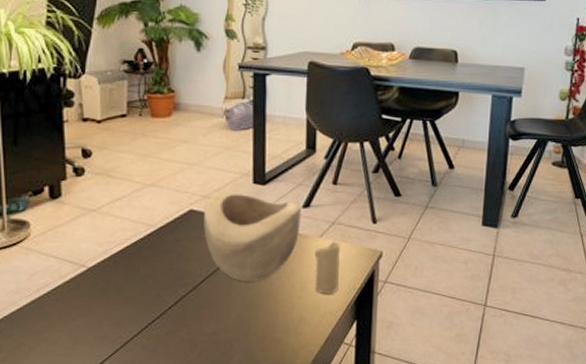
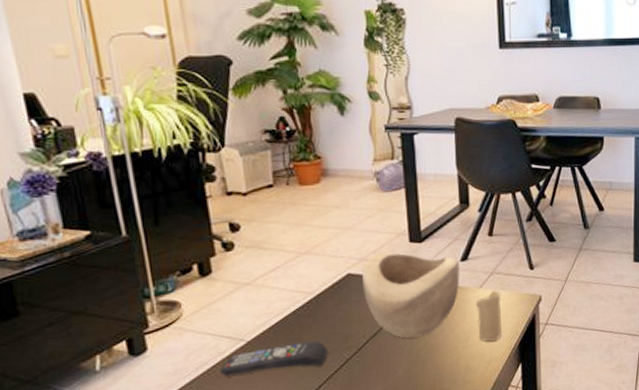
remote control: none [59,273,165,300] -> present [219,340,329,376]

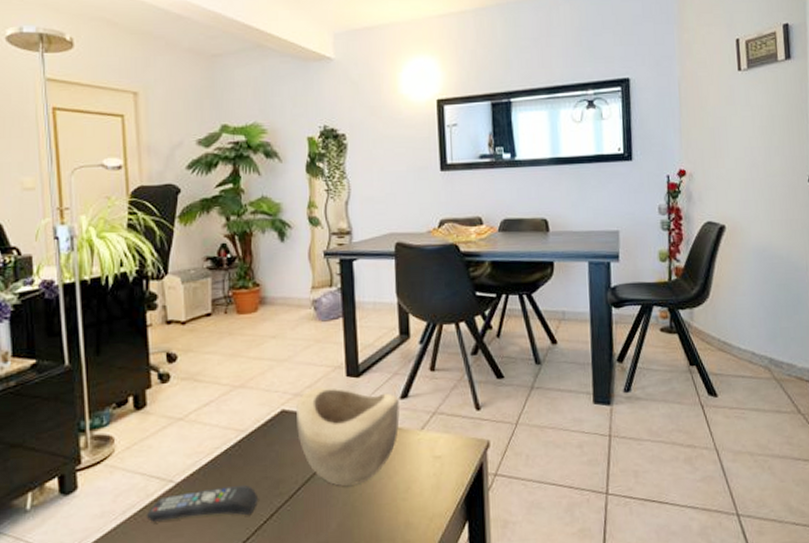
candle: present [476,290,502,342] -> none [416,433,445,494]

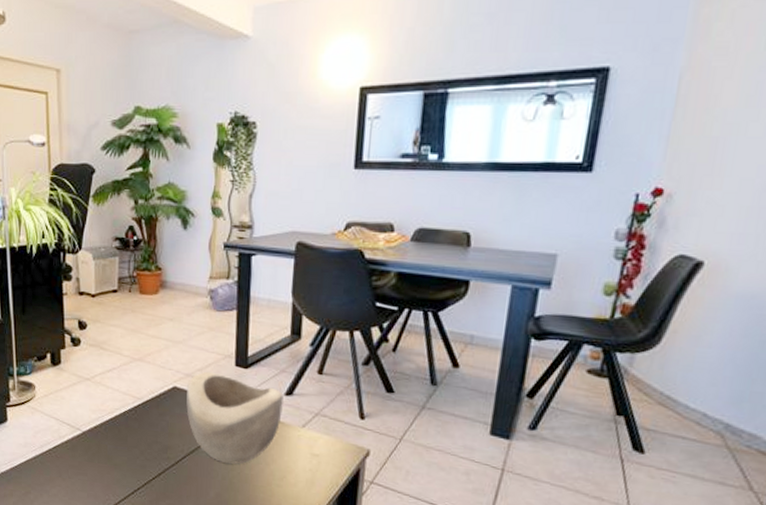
remote control: present [146,484,259,522] -> none [58,440,150,469]

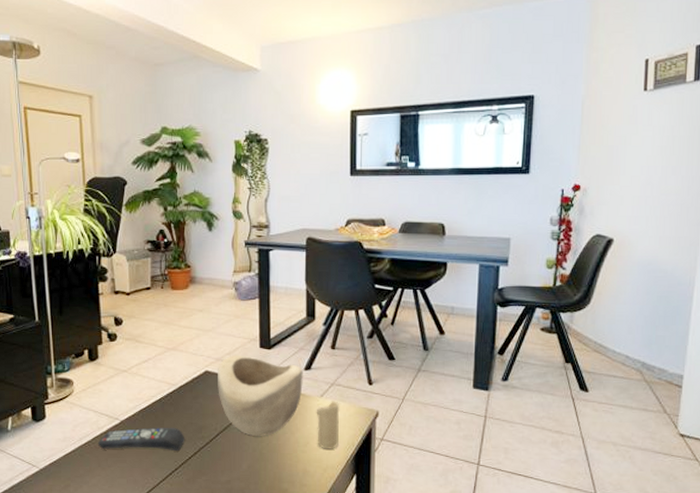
remote control: none [58,440,150,469] -> present [97,427,185,451]
candle: none [296,433,324,487] -> present [316,401,340,449]

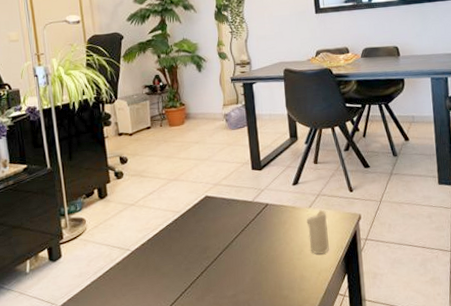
remote control: present [97,427,185,451] -> none [111,251,192,280]
decorative bowl: present [218,355,303,436] -> none [216,178,293,250]

